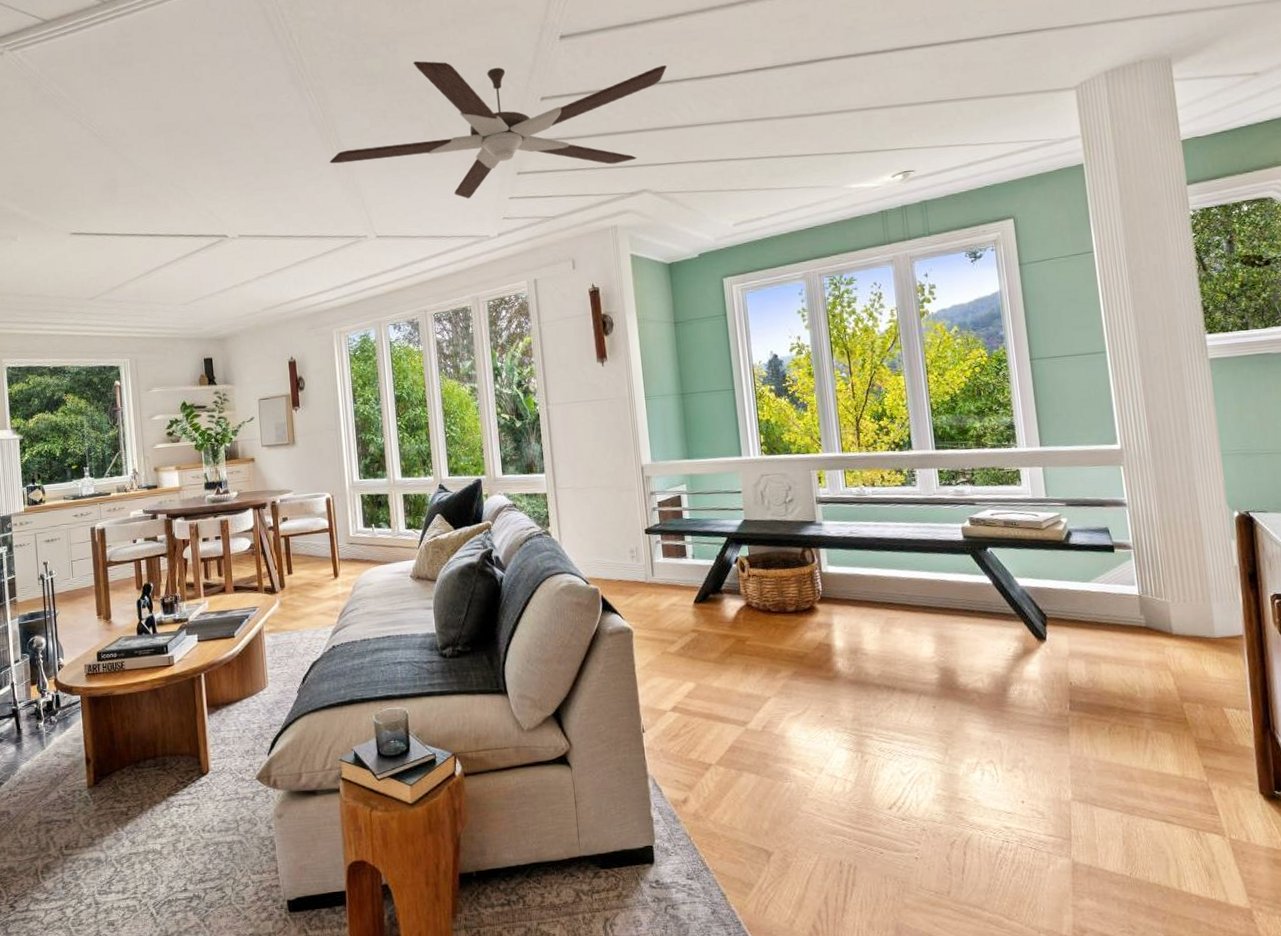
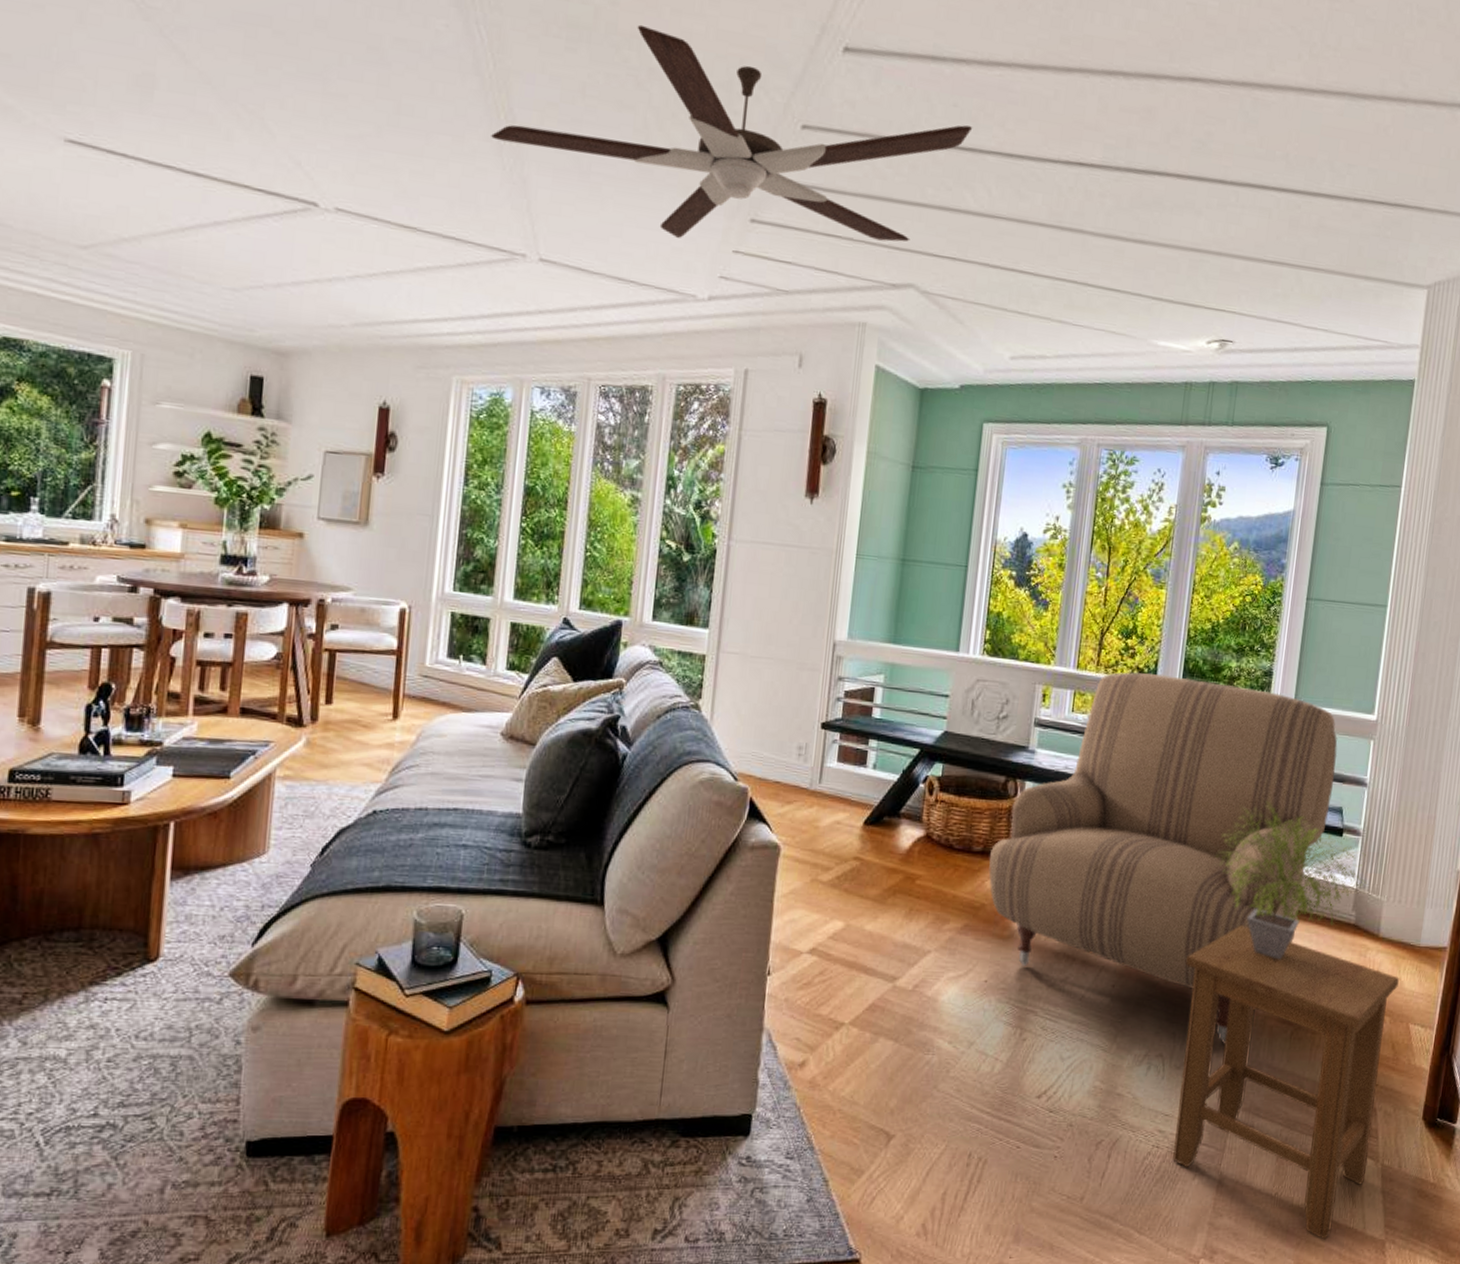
chair: none [802,441,1097,746] -> present [989,672,1338,1044]
stool: none [995,641,1216,913] -> present [1173,925,1399,1240]
potted plant: none [1000,529,1148,667] -> present [1215,797,1366,960]

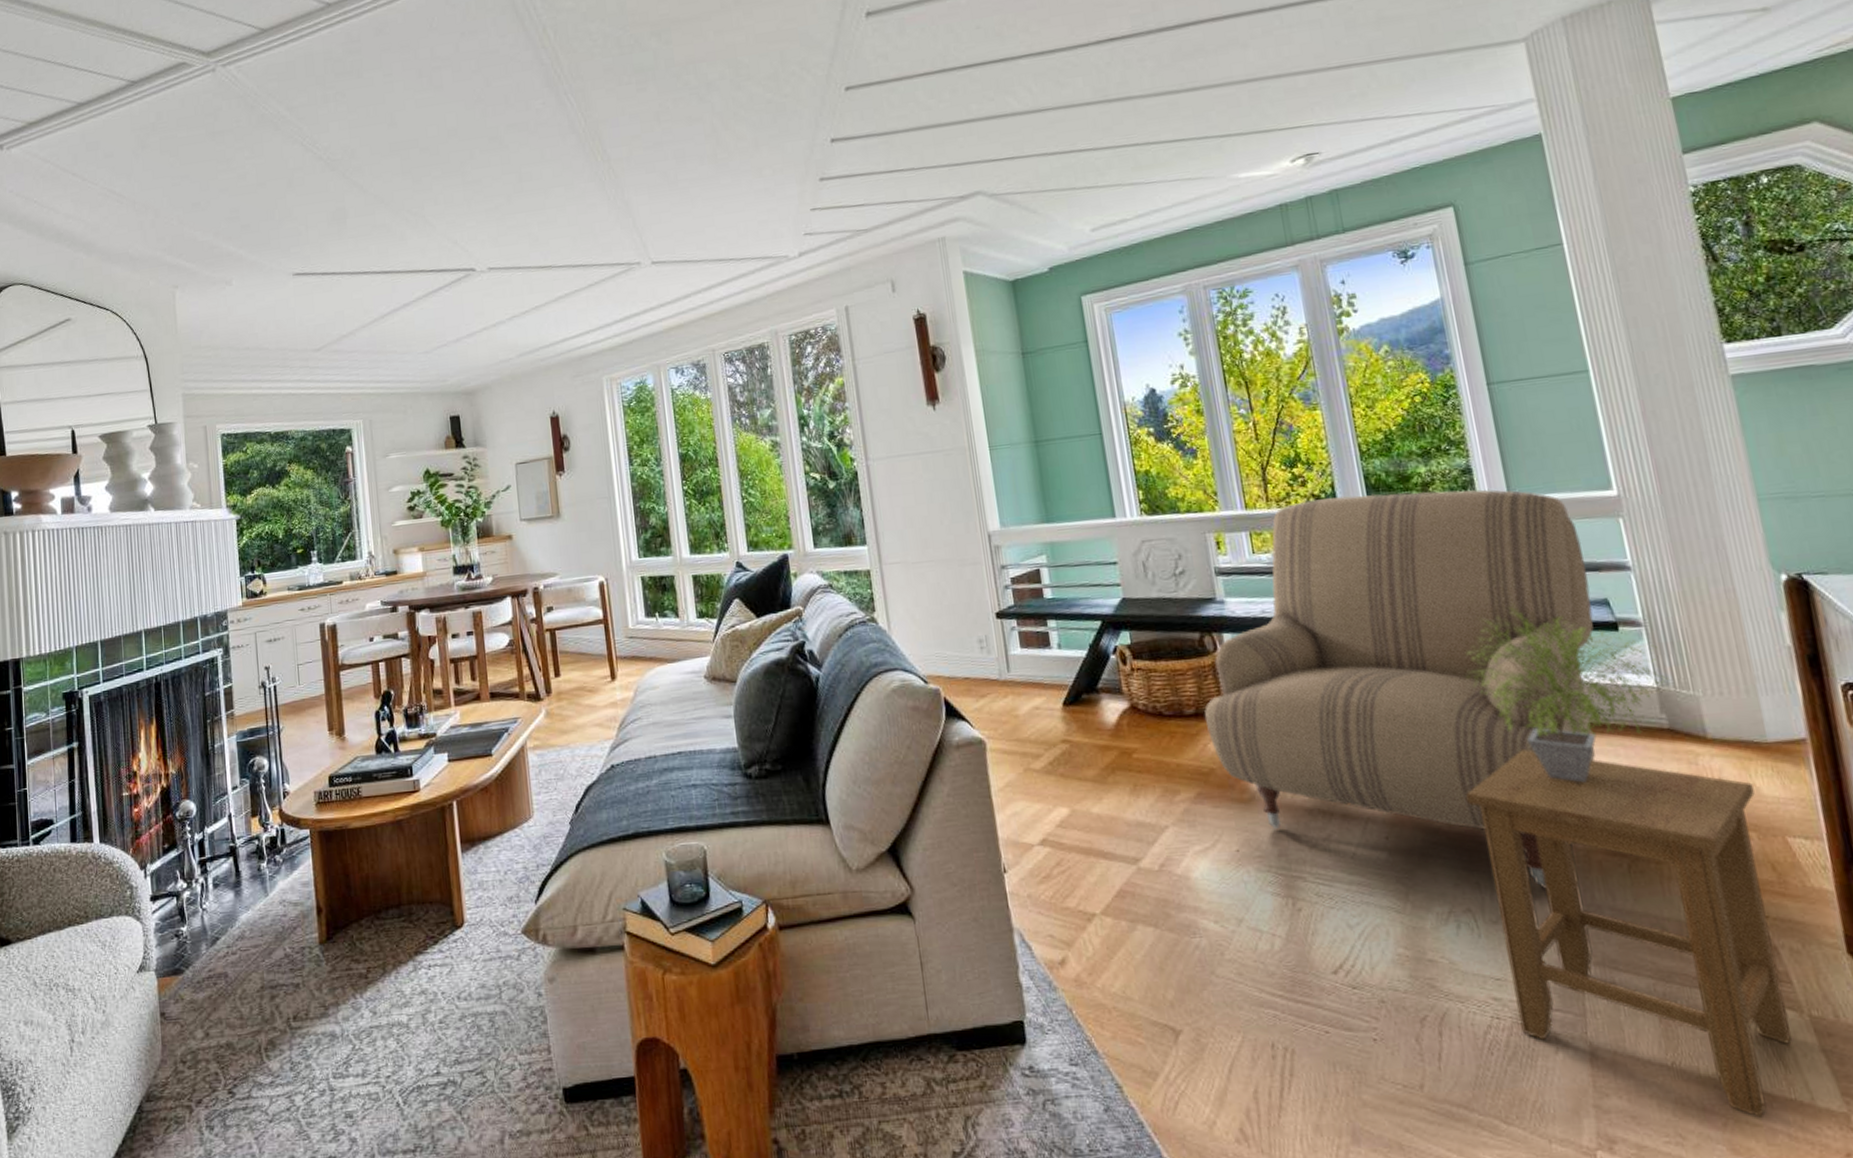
ceiling fan: present [491,24,973,242] -> none [594,40,1000,214]

